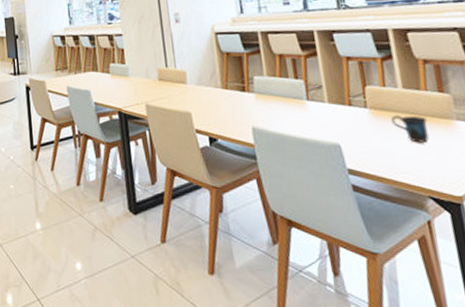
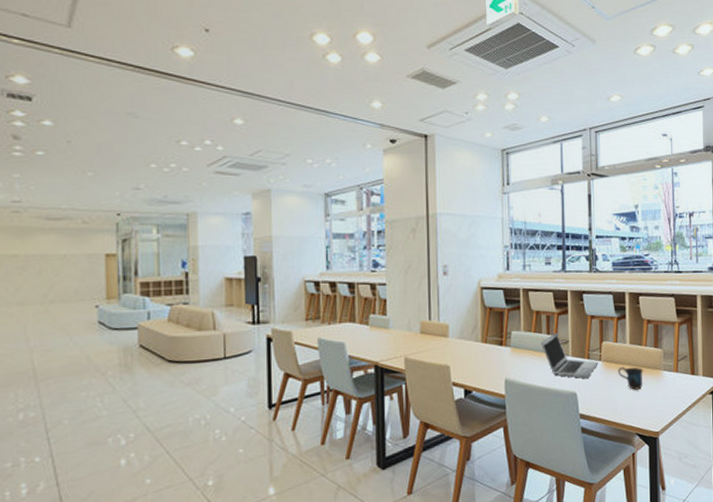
laptop: none [288,77,364,129] -> present [540,332,598,379]

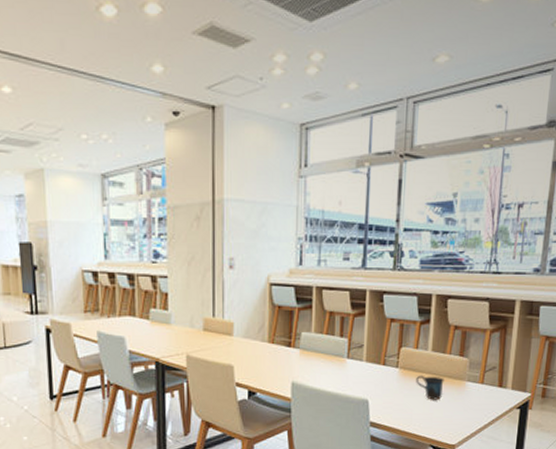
laptop: present [540,332,598,379] -> none [332,335,395,386]

